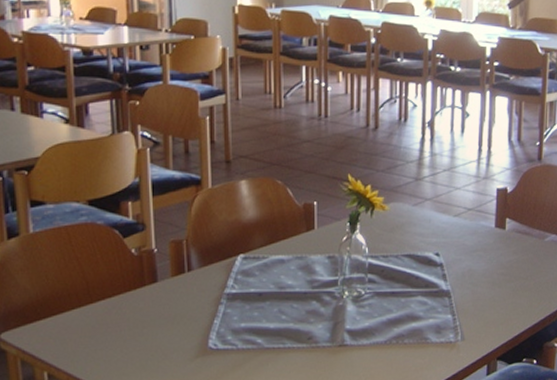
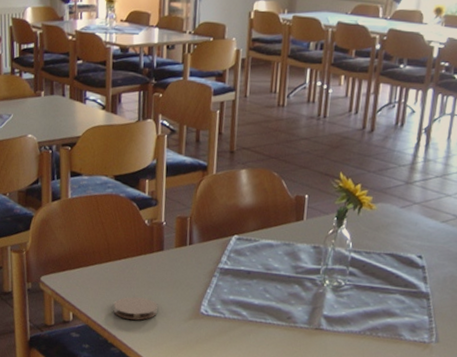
coaster: none [100,340,156,369] -> present [113,296,158,320]

